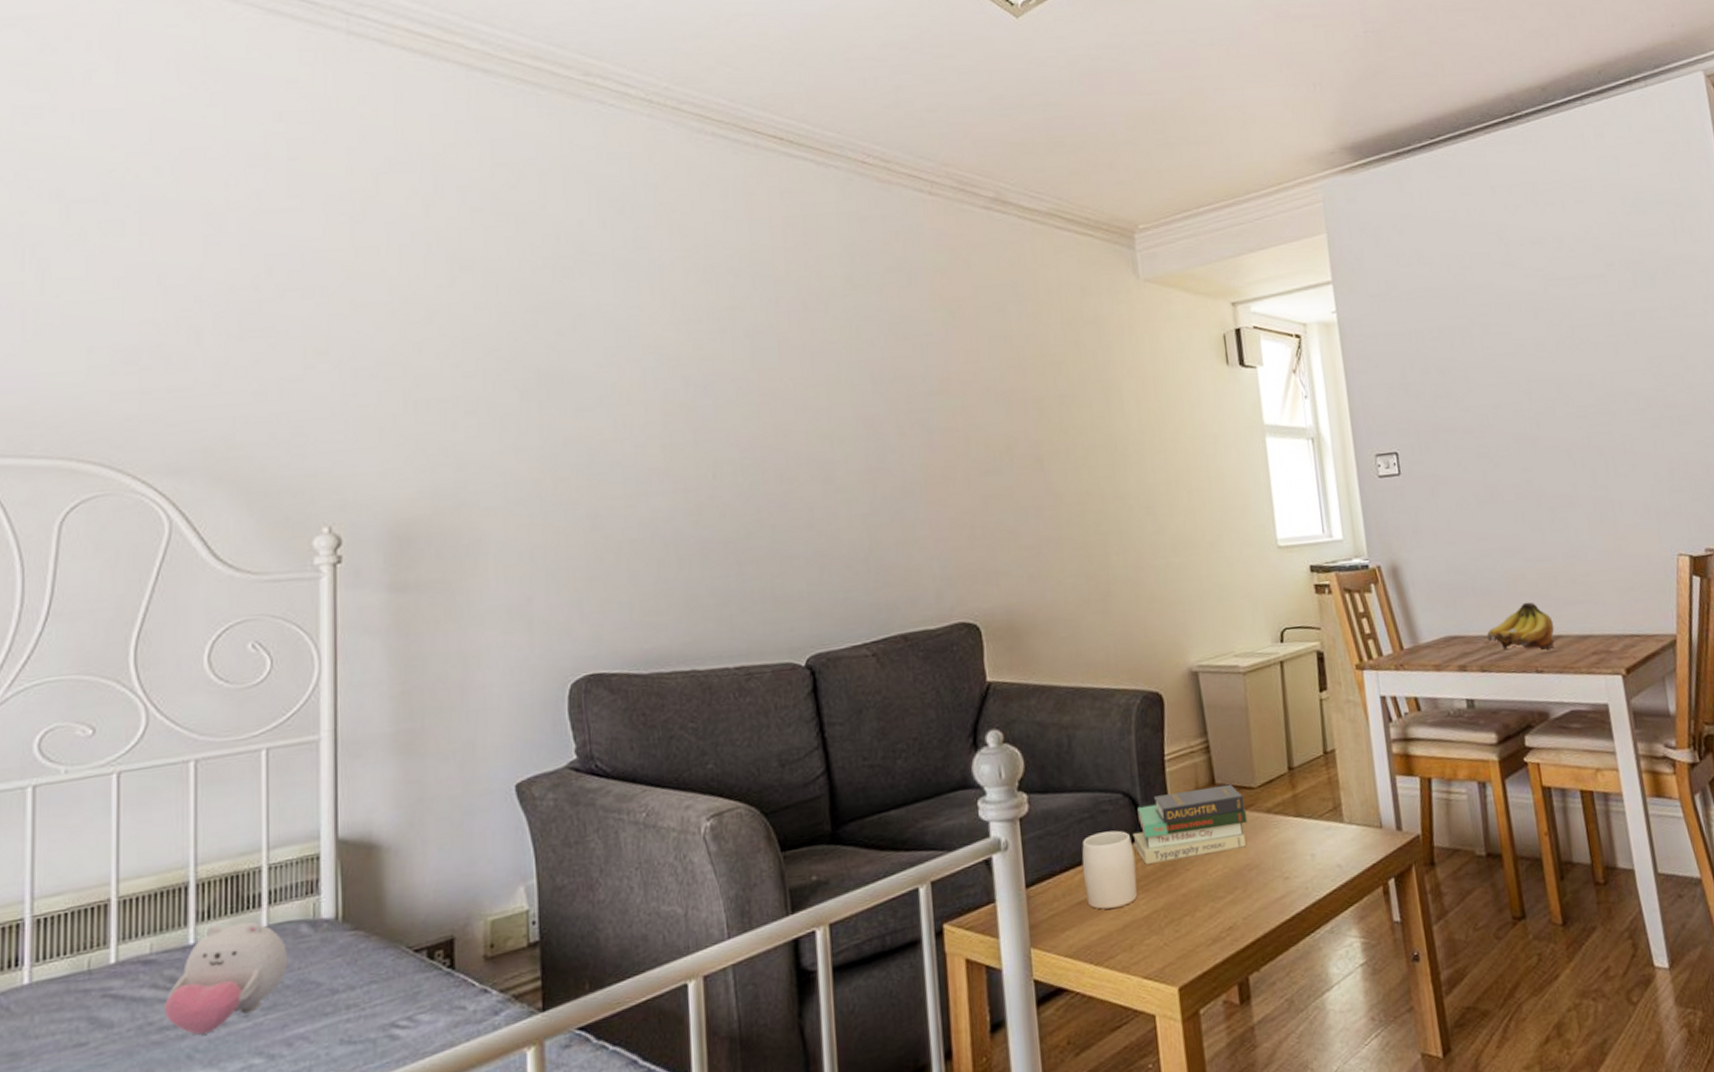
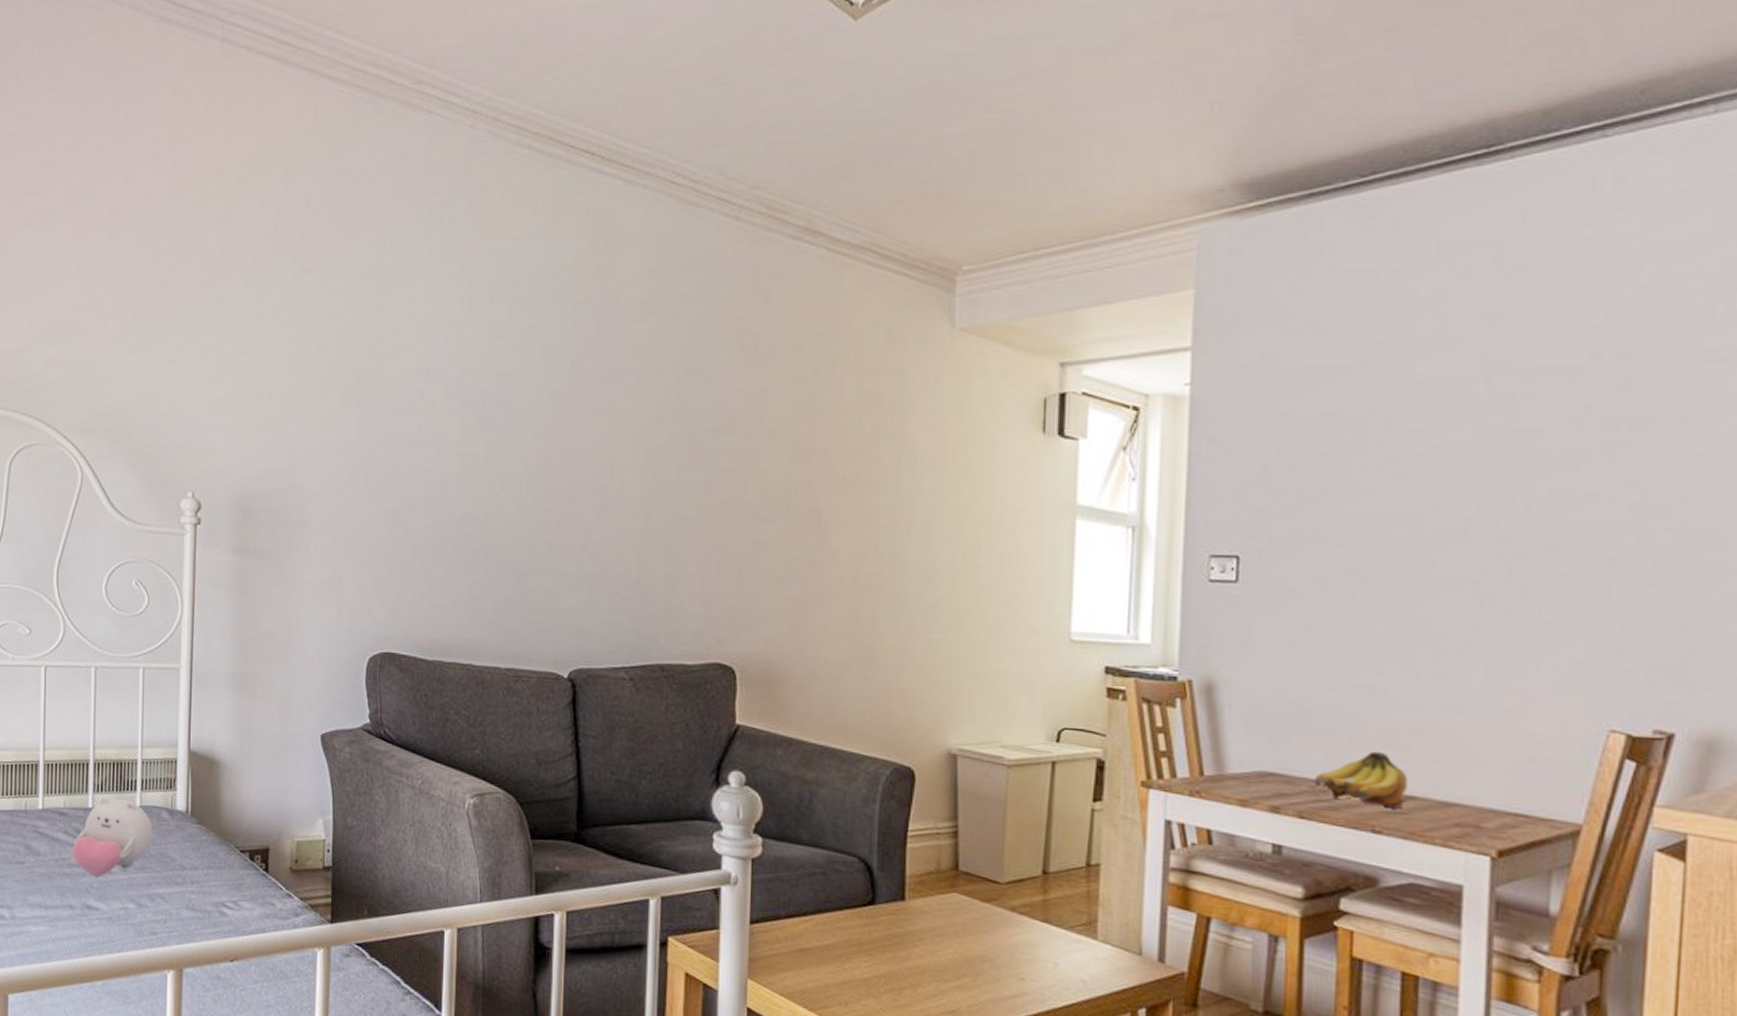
mug: present [1081,830,1138,910] -> none [807,889,863,964]
books: present [1132,784,1248,866] -> none [863,868,988,939]

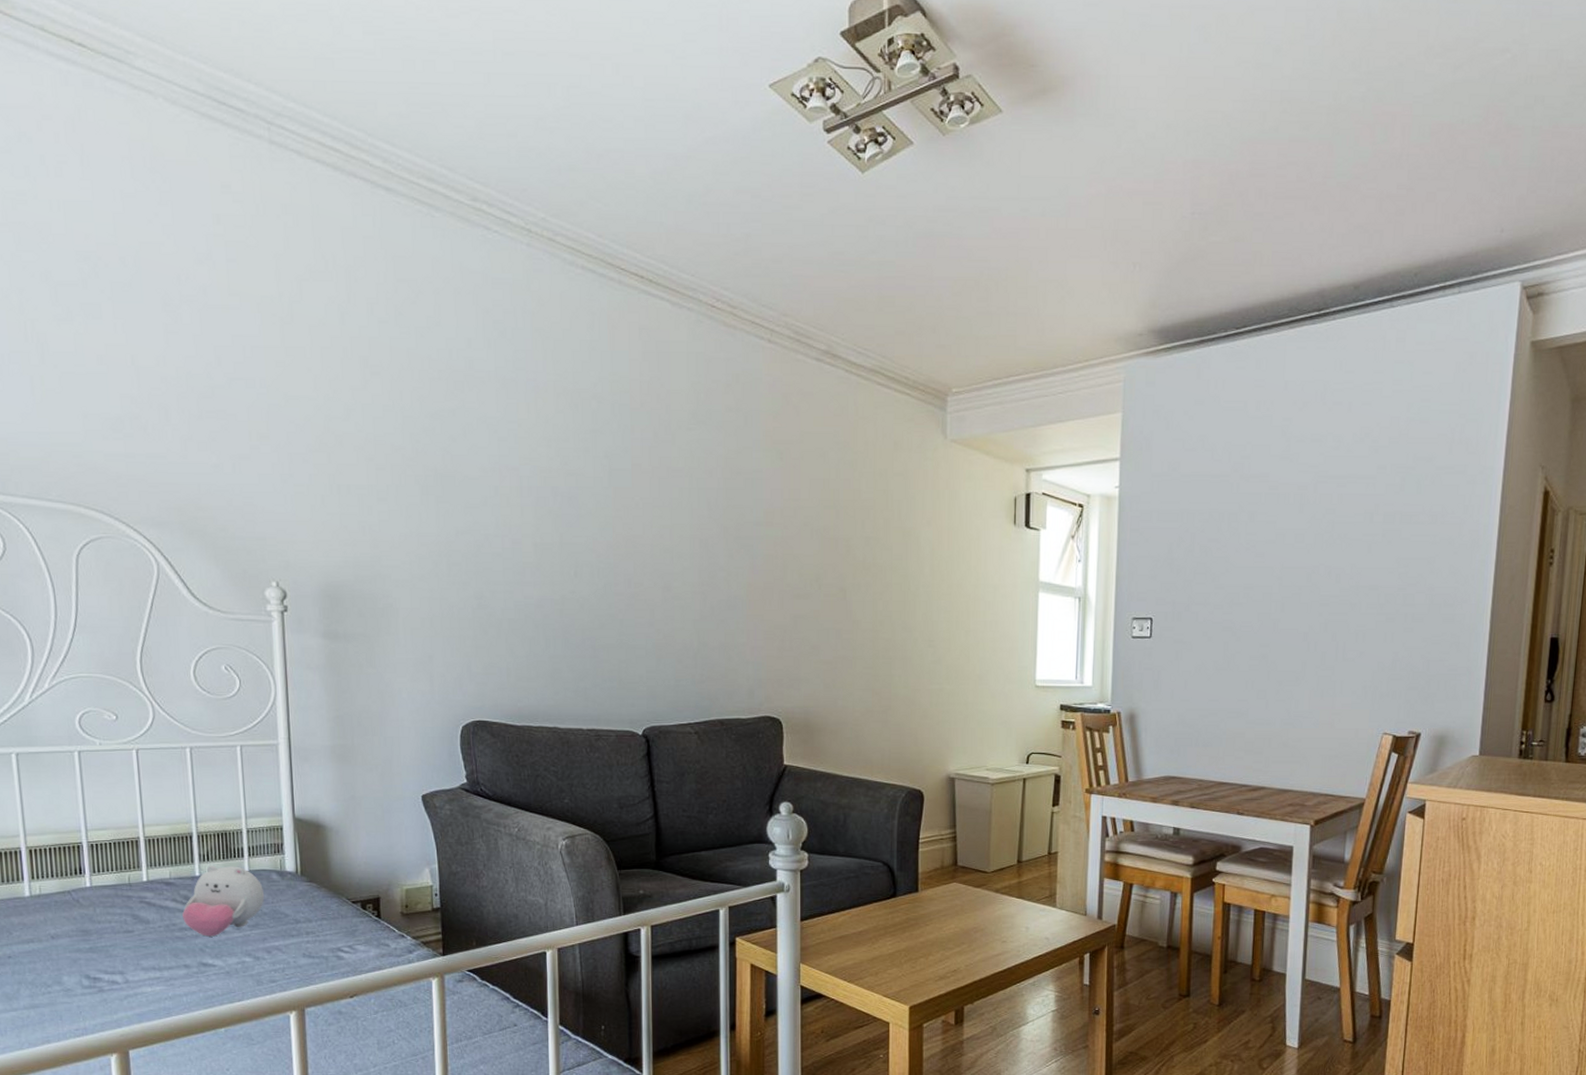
fruit: present [1315,751,1408,809] -> none [1201,757,1261,796]

